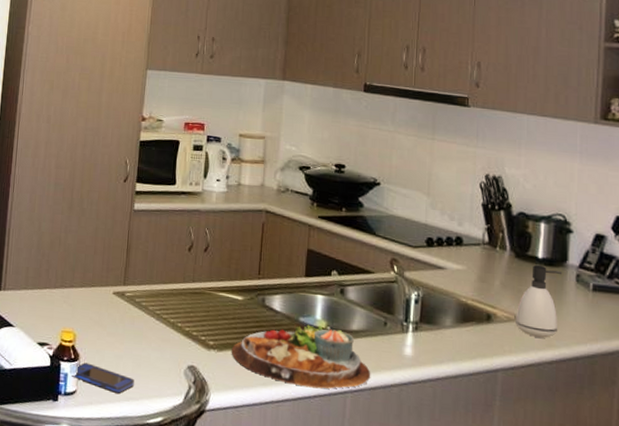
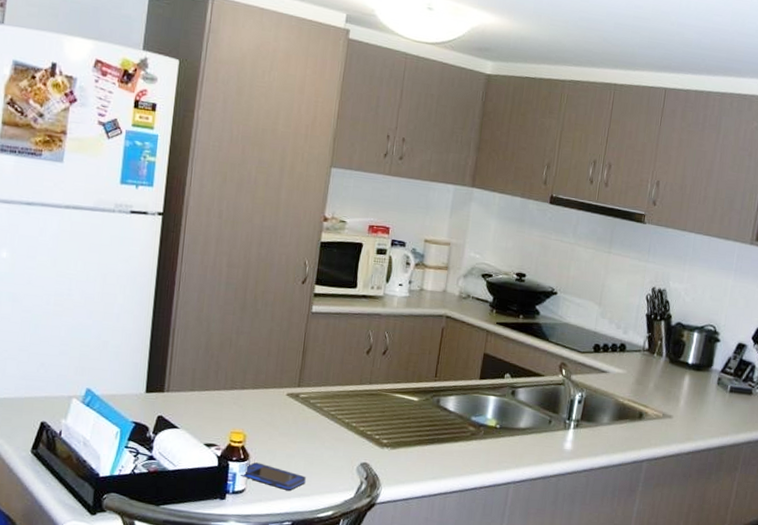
food platter: present [231,324,370,389] -> none [404,423,533,481]
soap dispenser: present [516,264,563,338] -> none [663,369,707,433]

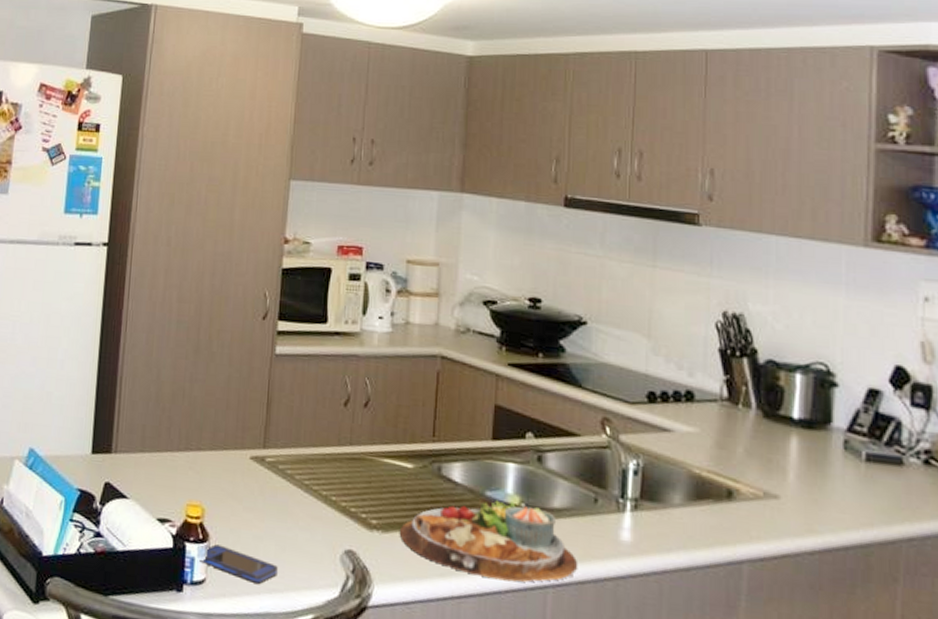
food platter: none [404,423,533,481] -> present [399,500,577,582]

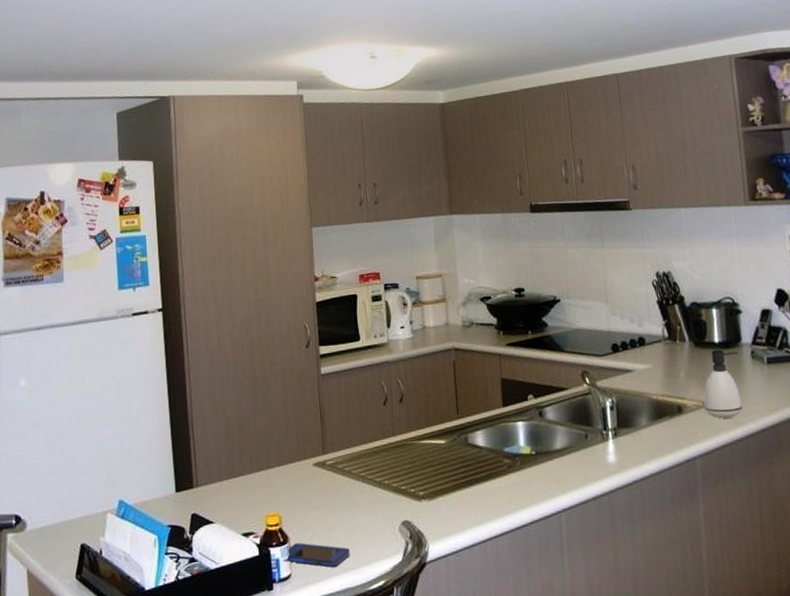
food platter: present [399,500,577,582] -> none [442,452,580,517]
soap dispenser: none [765,426,826,521] -> present [703,349,742,419]

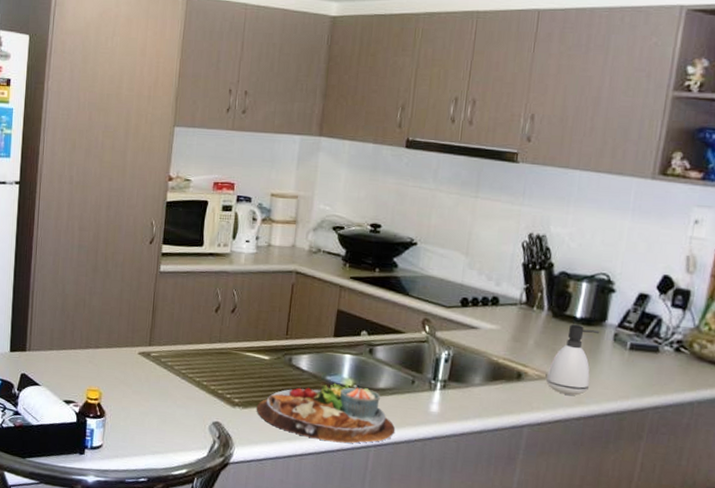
mobile phone: present [283,543,350,567] -> none [97,419,160,448]
food platter: none [442,452,580,517] -> present [256,383,395,444]

